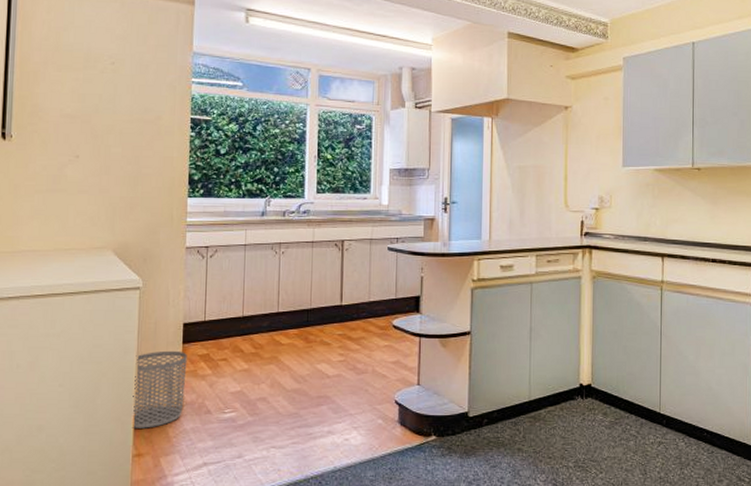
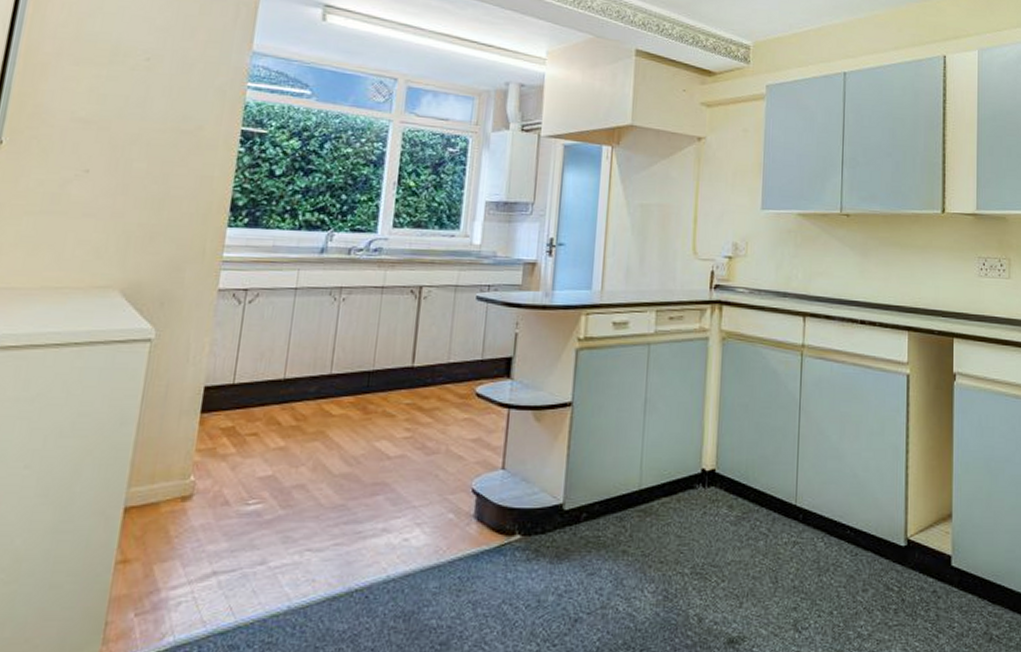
waste bin: present [131,350,187,428] -> none [118,421,205,525]

